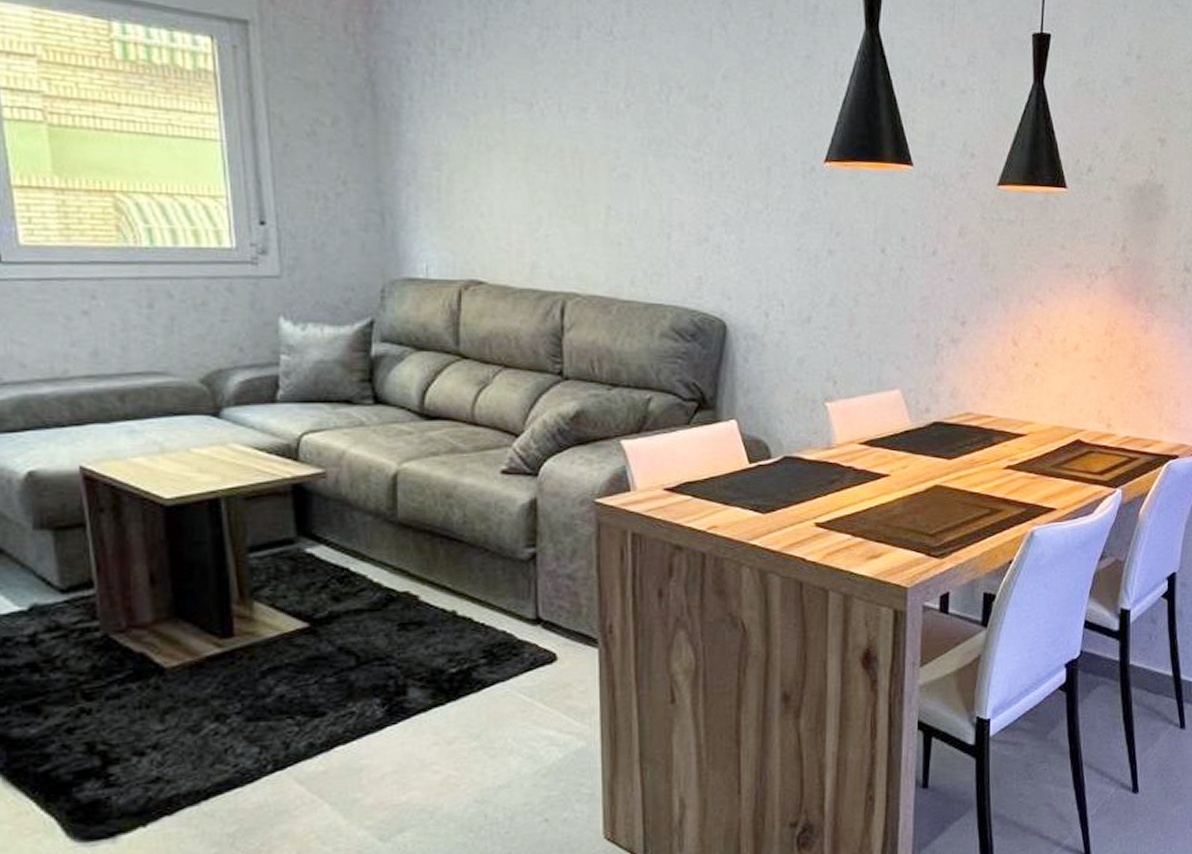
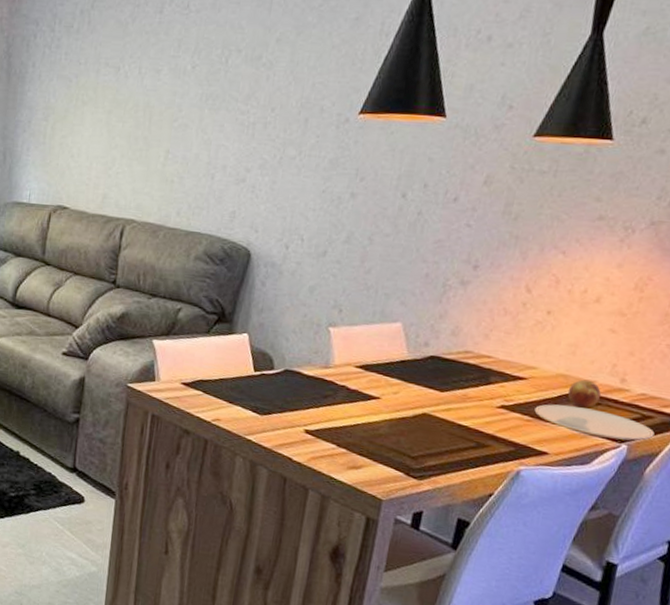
plate: none [1038,458,1141,485] -> present [534,404,655,441]
fruit: none [1064,429,1092,458] -> present [567,379,601,408]

